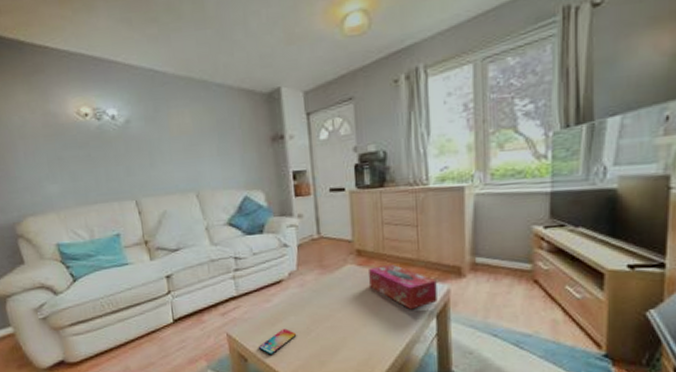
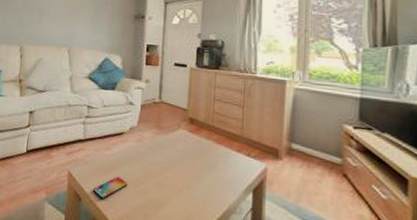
tissue box: present [369,263,437,310] -> none [197,135,256,181]

